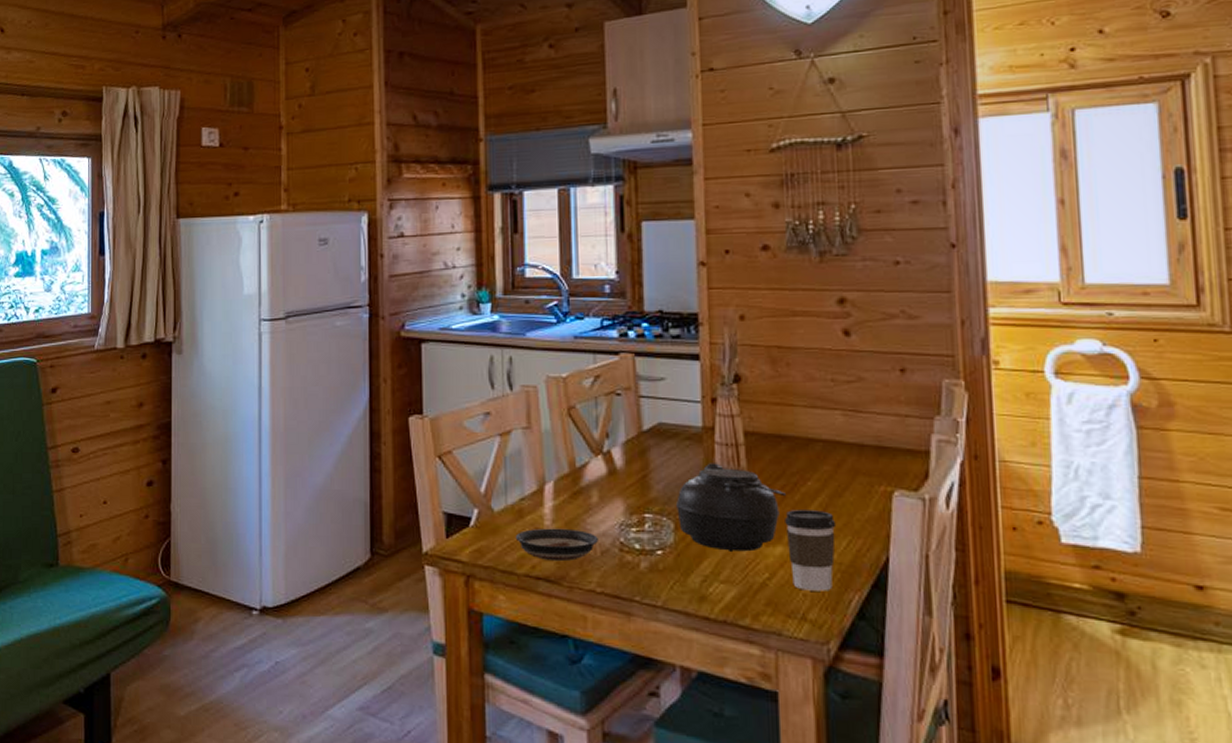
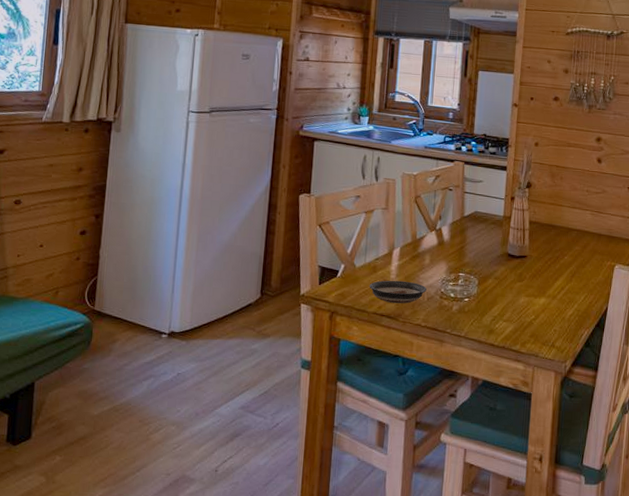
teapot: present [676,463,787,552] -> none [481,241,552,301]
coffee cup: present [785,510,837,591] -> none [548,274,579,328]

